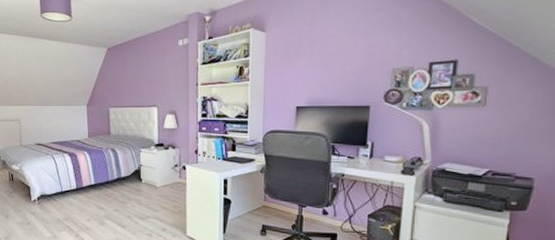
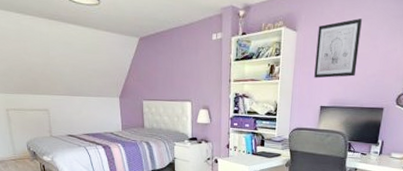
wall art: none [287,15,336,78] -> present [314,18,362,79]

